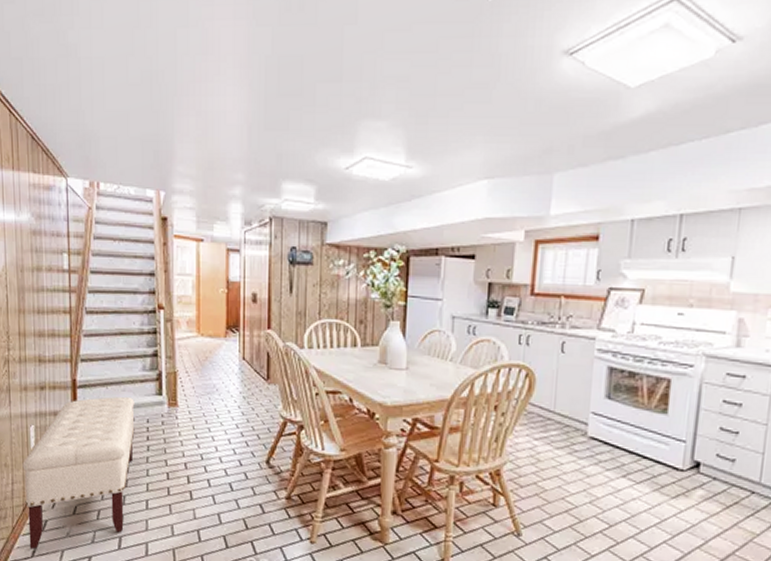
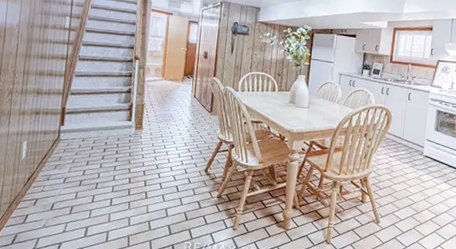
bench: present [22,396,135,550] -> none [10,121,110,238]

